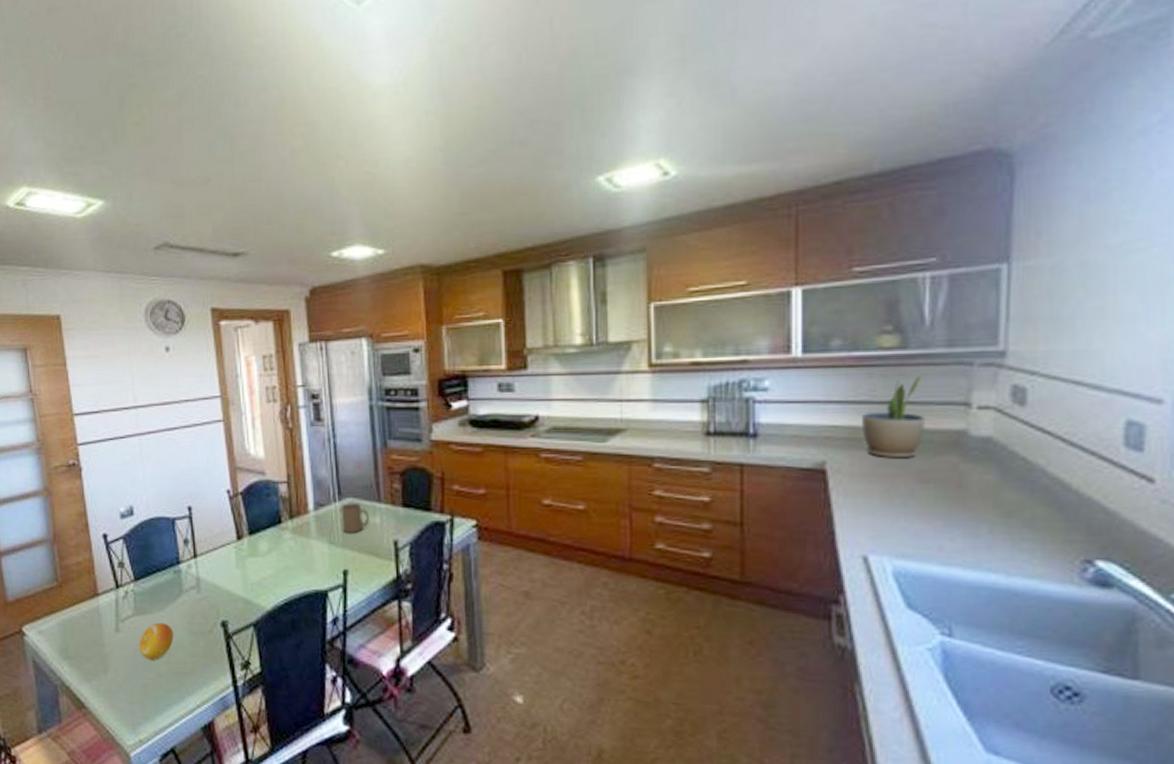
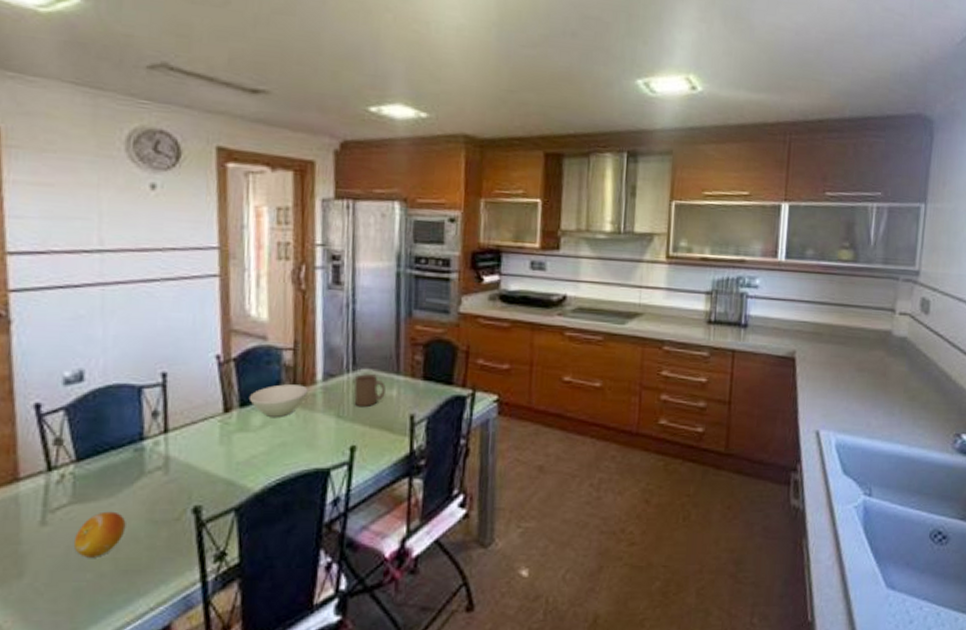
bowl: none [255,514,303,544] -> present [248,384,308,417]
potted plant: present [862,374,925,459] -> none [823,284,867,352]

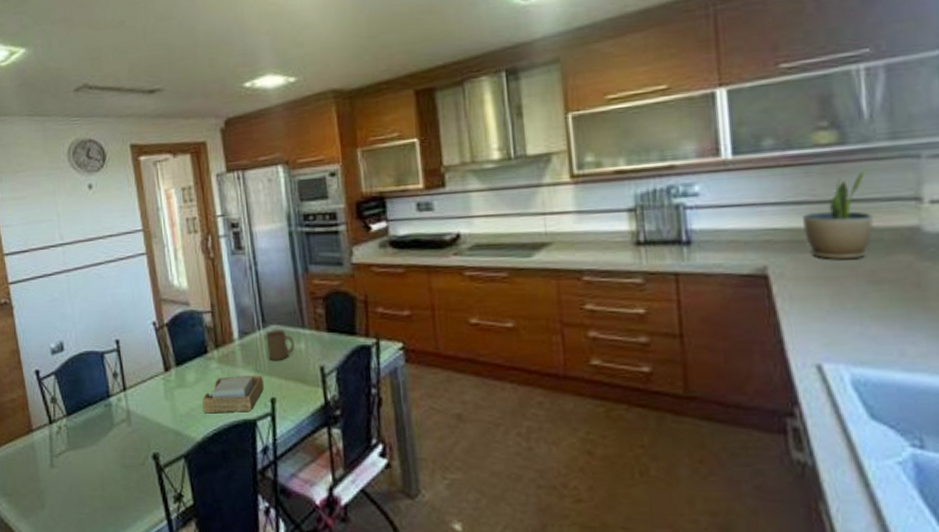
fruit: present [73,511,126,558] -> none [73,457,107,495]
bowl: present [248,384,308,417] -> none [182,344,228,374]
napkin holder: none [267,421,345,462] -> present [202,376,264,414]
potted plant: none [823,284,867,352] -> present [803,169,873,260]

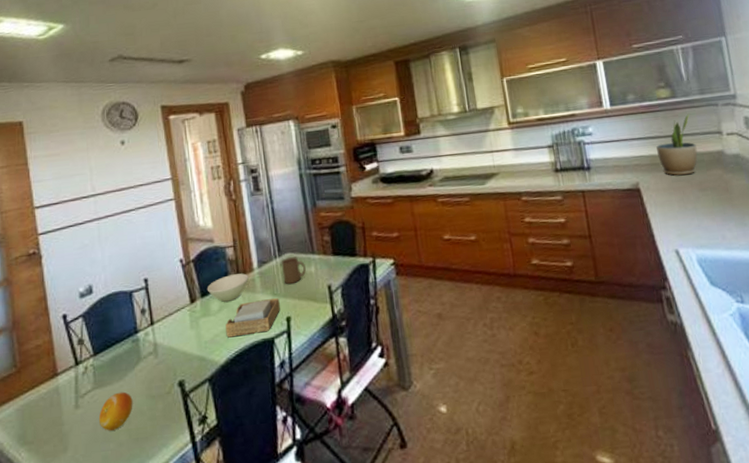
fruit: none [73,457,107,495] -> present [98,392,133,431]
bowl: none [182,344,228,374] -> present [206,273,249,302]

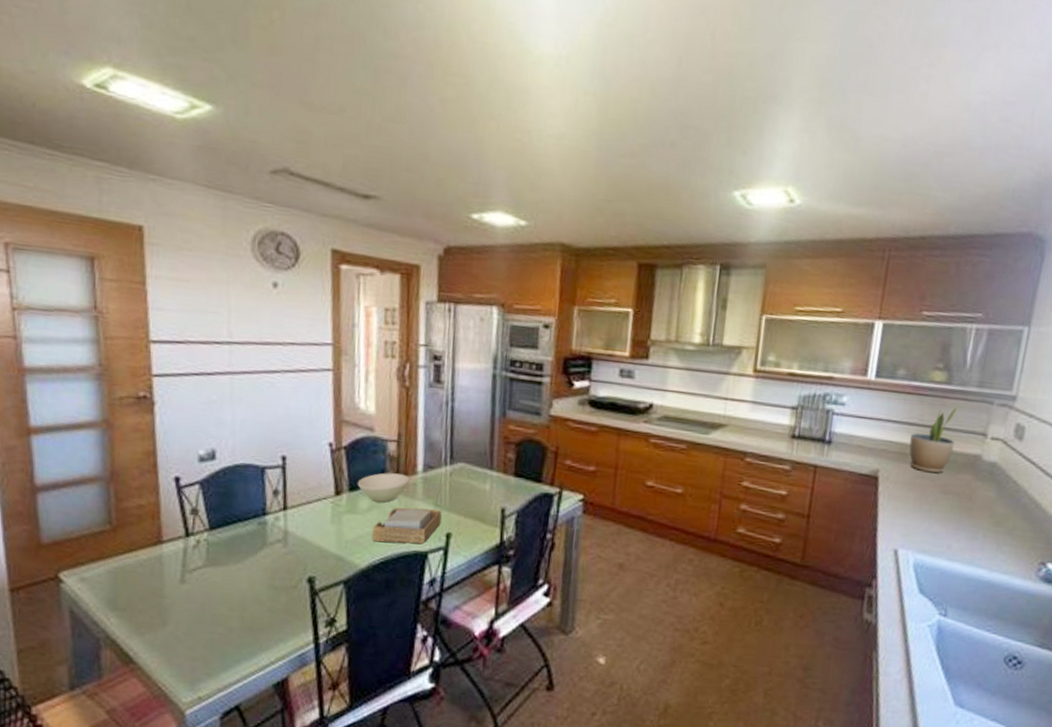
fruit: present [98,392,133,431] -> none [207,575,251,615]
cup: present [281,257,306,285] -> none [450,468,480,499]

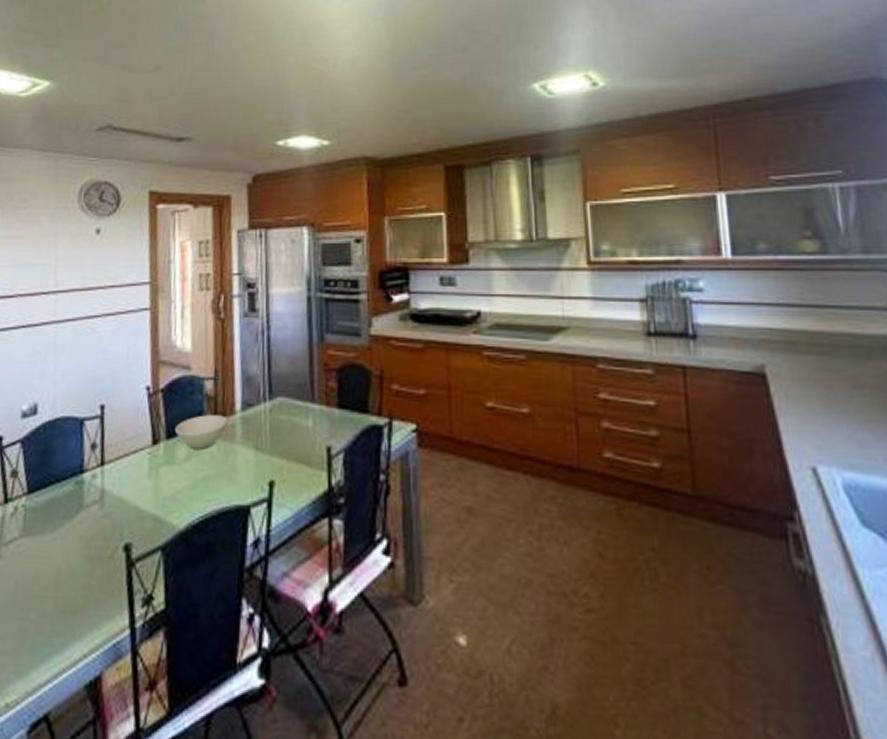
napkin holder: present [372,507,442,545] -> none [191,453,263,498]
potted plant: present [909,406,959,474] -> none [794,279,854,363]

